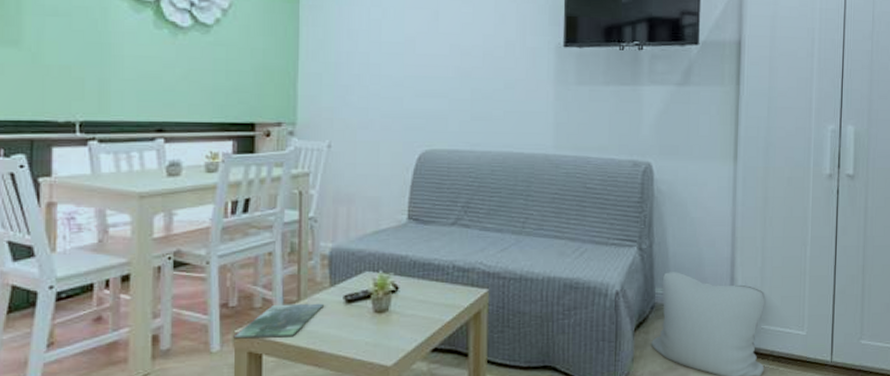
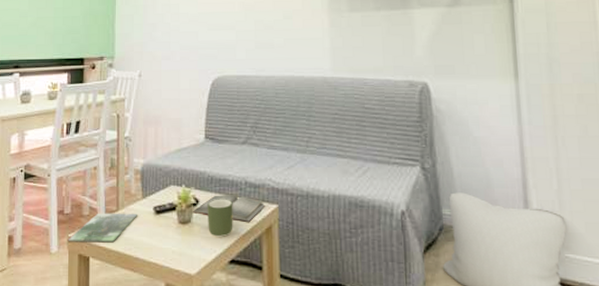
hardback book: none [390,280,475,309] -> present [192,195,266,223]
mug: none [408,284,438,325] -> present [207,199,233,237]

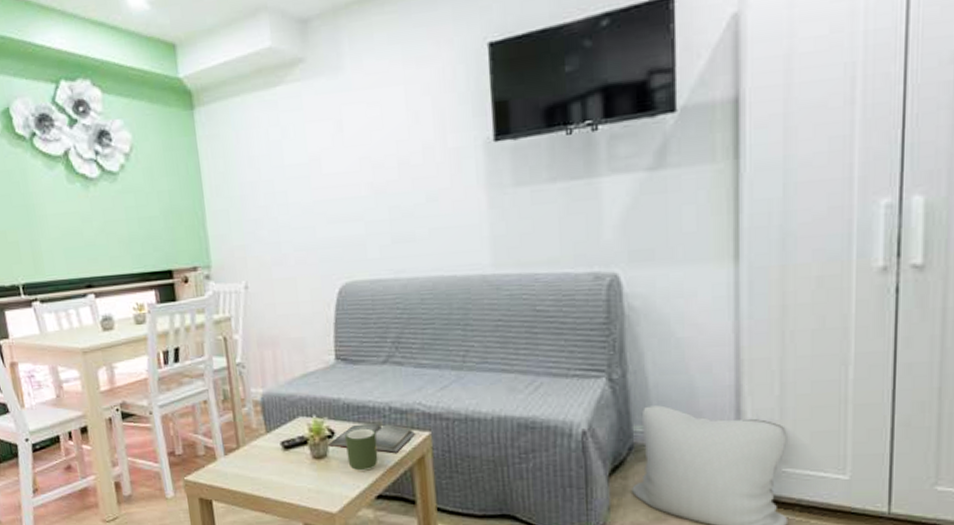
magazine: present [67,213,138,243] -> none [184,450,264,486]

